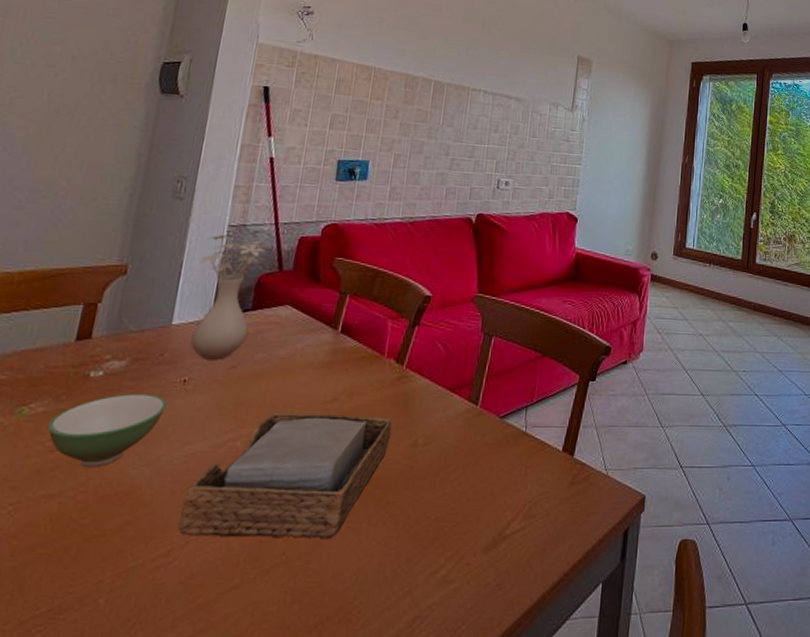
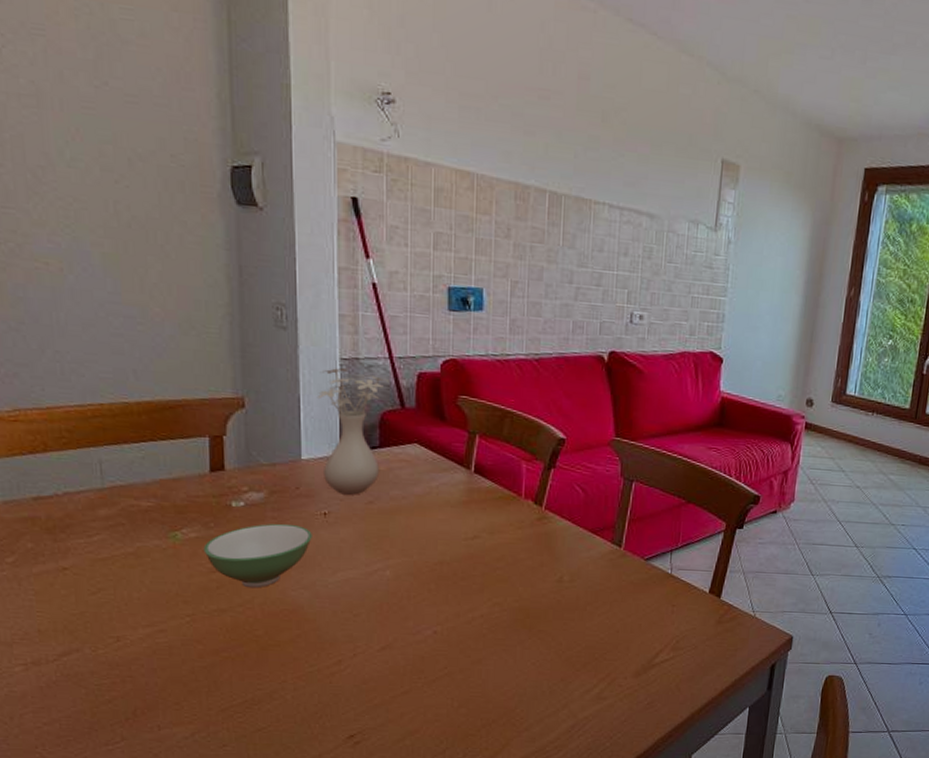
napkin holder: present [177,412,393,539] -> none [344,546,536,658]

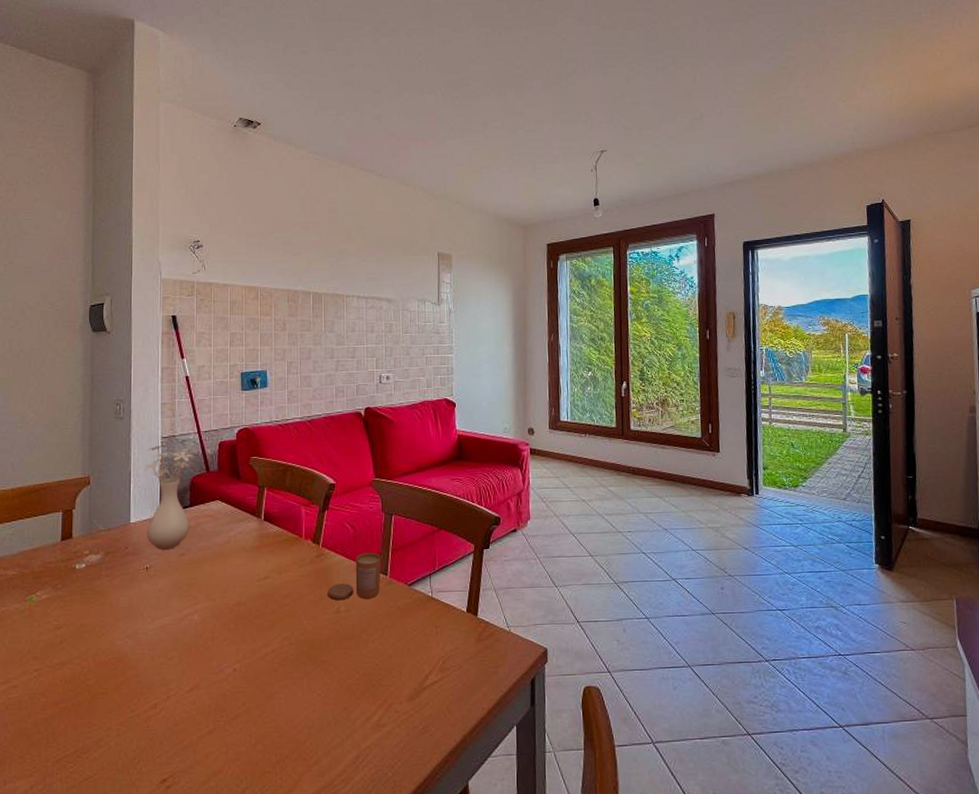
bowl: present [203,523,312,588] -> none [52,579,137,641]
candle: none [549,520,616,570] -> present [328,553,381,601]

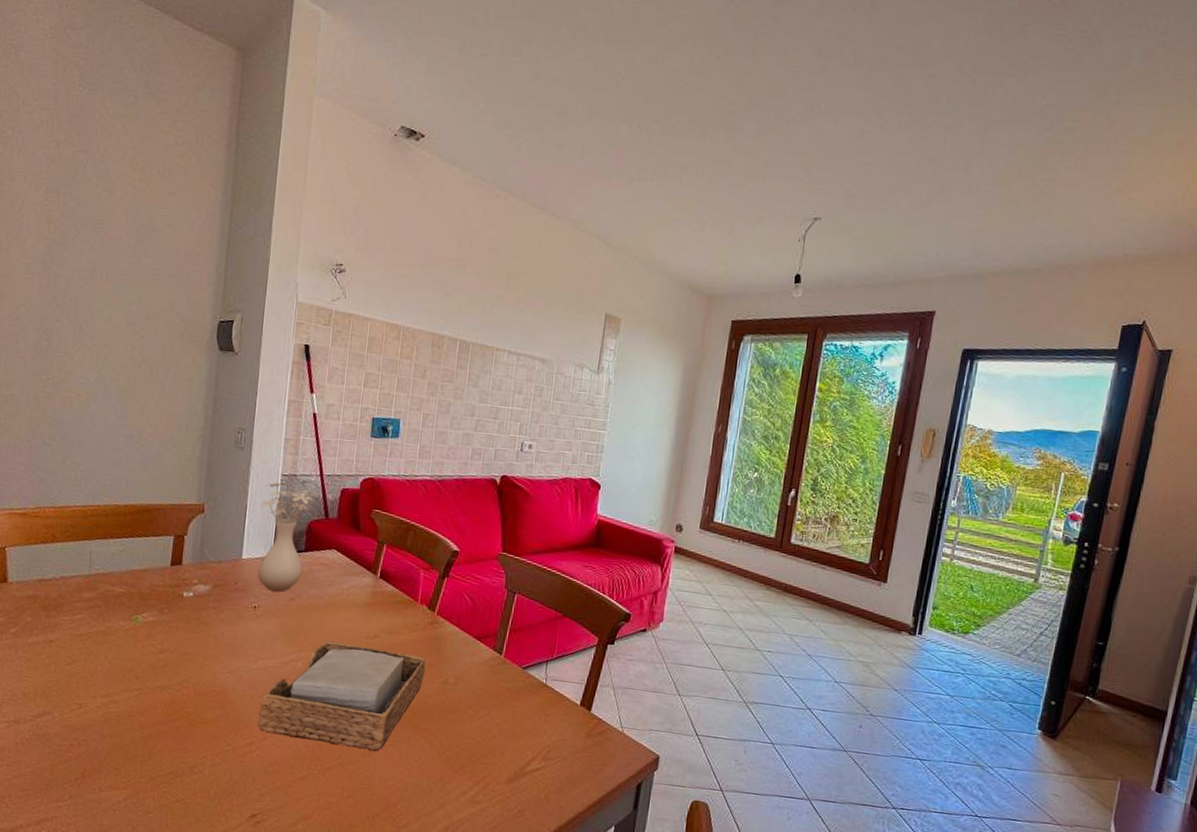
napkin holder: none [160,589,317,693] -> present [257,641,426,752]
candle: present [328,553,381,601] -> none [437,628,498,676]

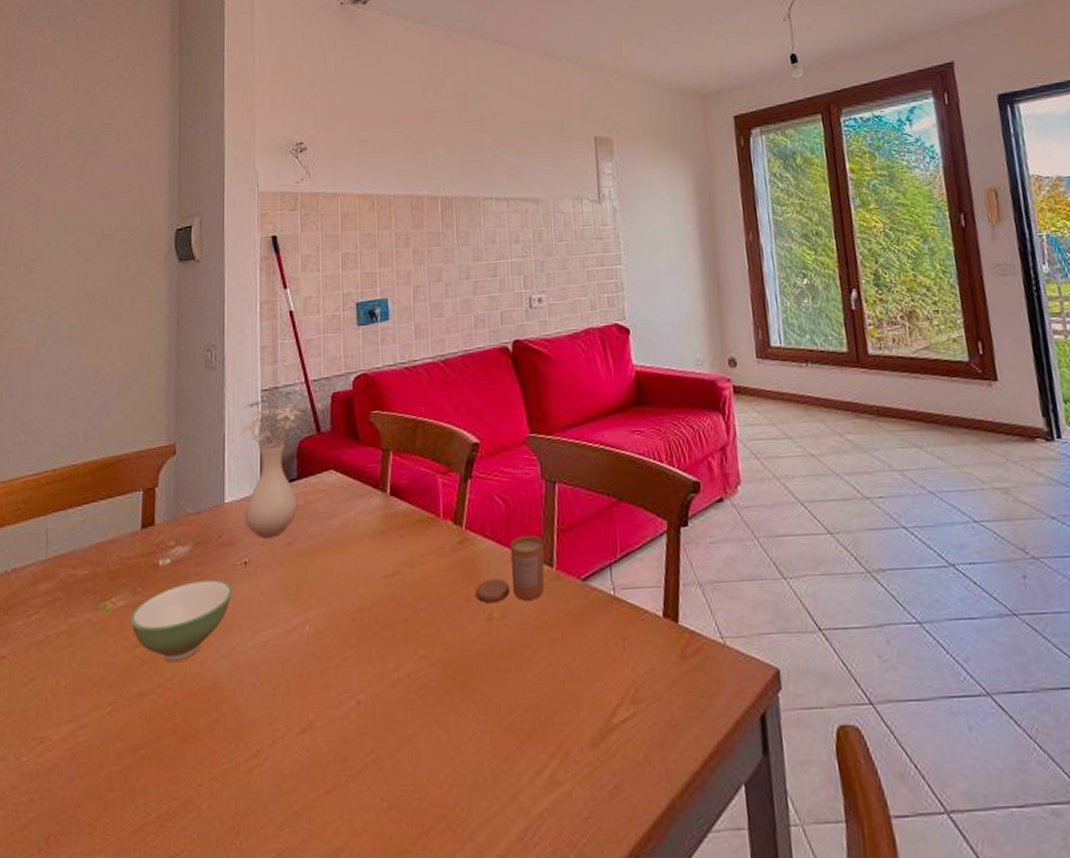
bowl: none [156,613,243,670] -> present [130,579,233,663]
napkin holder: present [257,641,426,752] -> none [263,588,463,735]
candle: none [437,628,498,676] -> present [476,535,545,604]

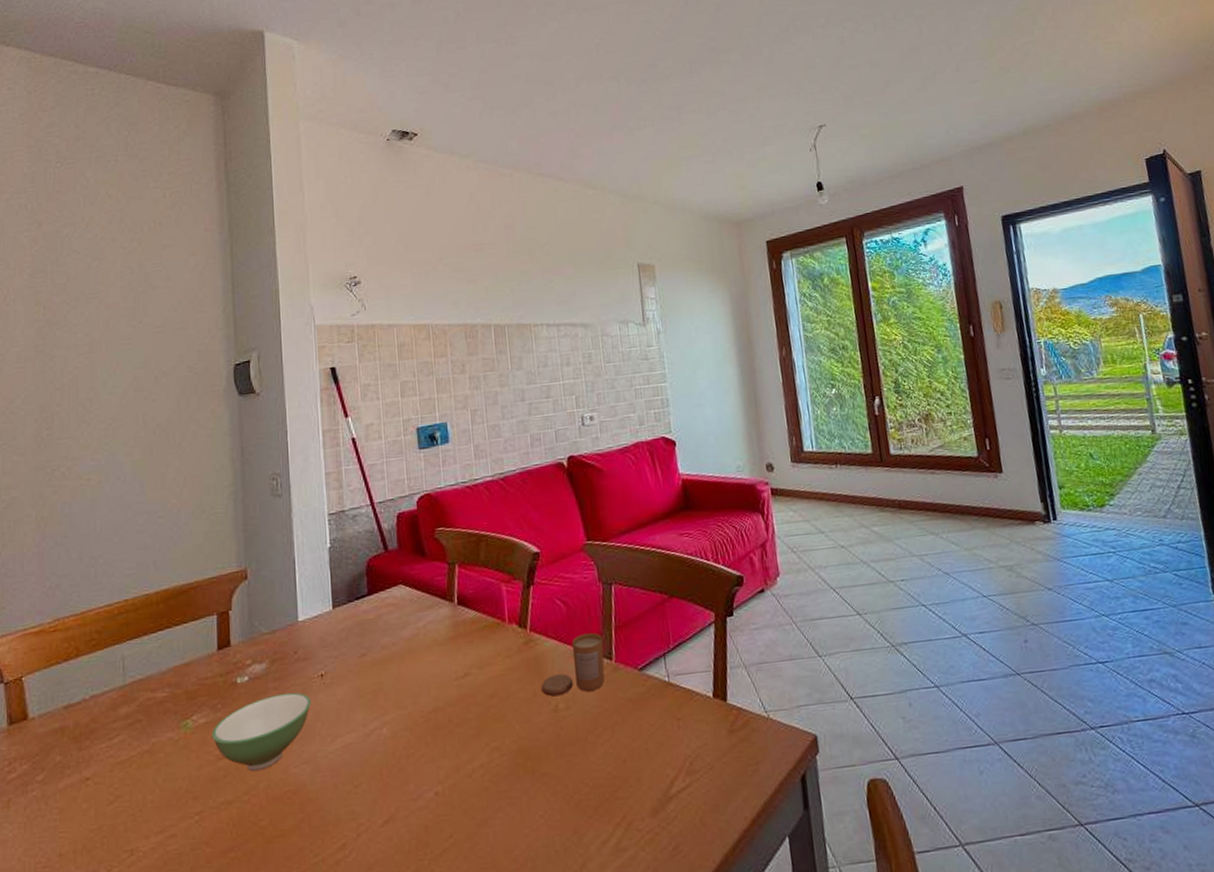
vase: present [240,398,306,538] -> none [309,521,373,651]

